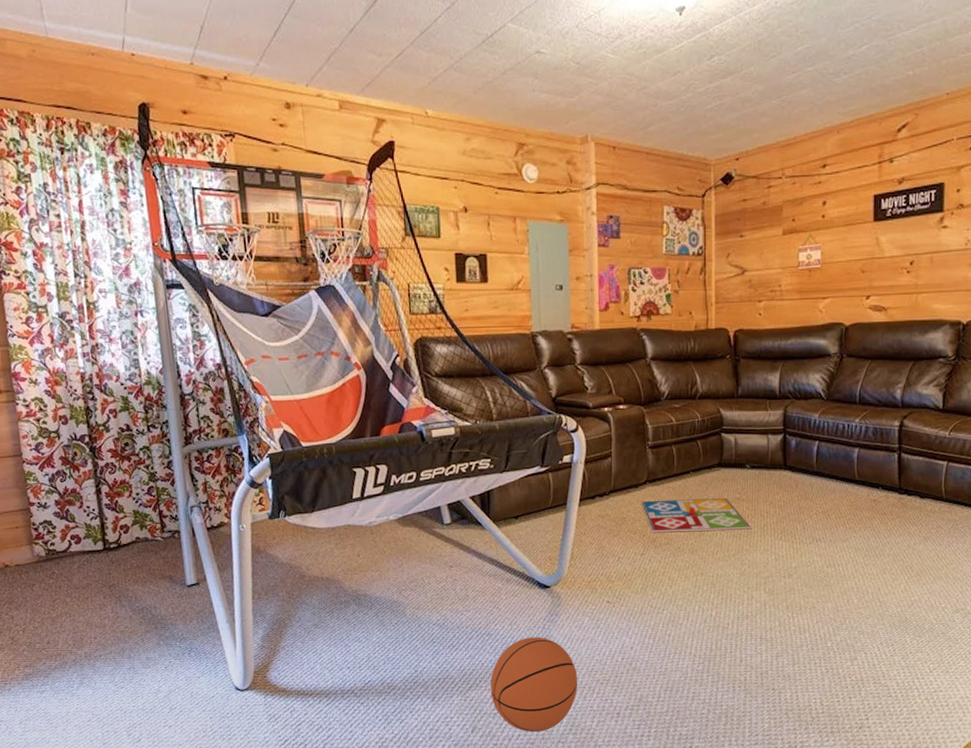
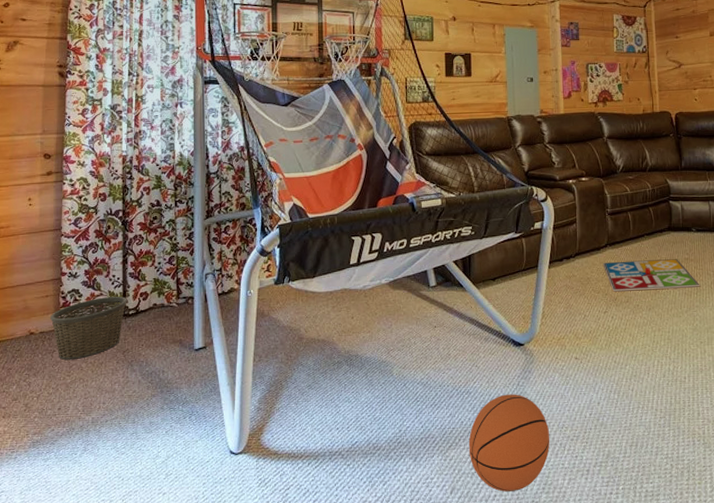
basket: none [24,529,107,594] -> present [50,296,127,360]

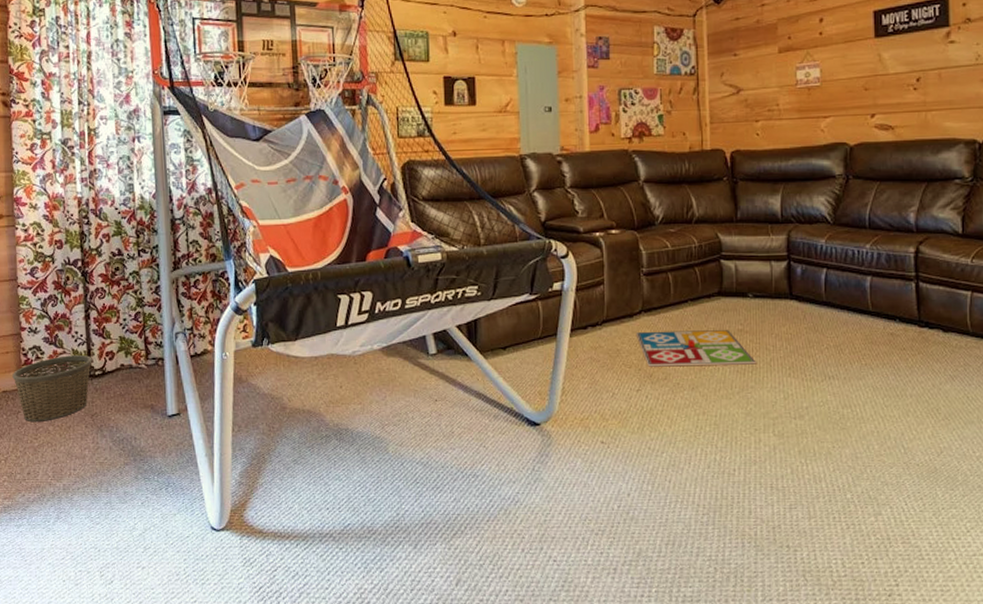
basketball: present [468,394,550,492] -> none [476,480,571,587]

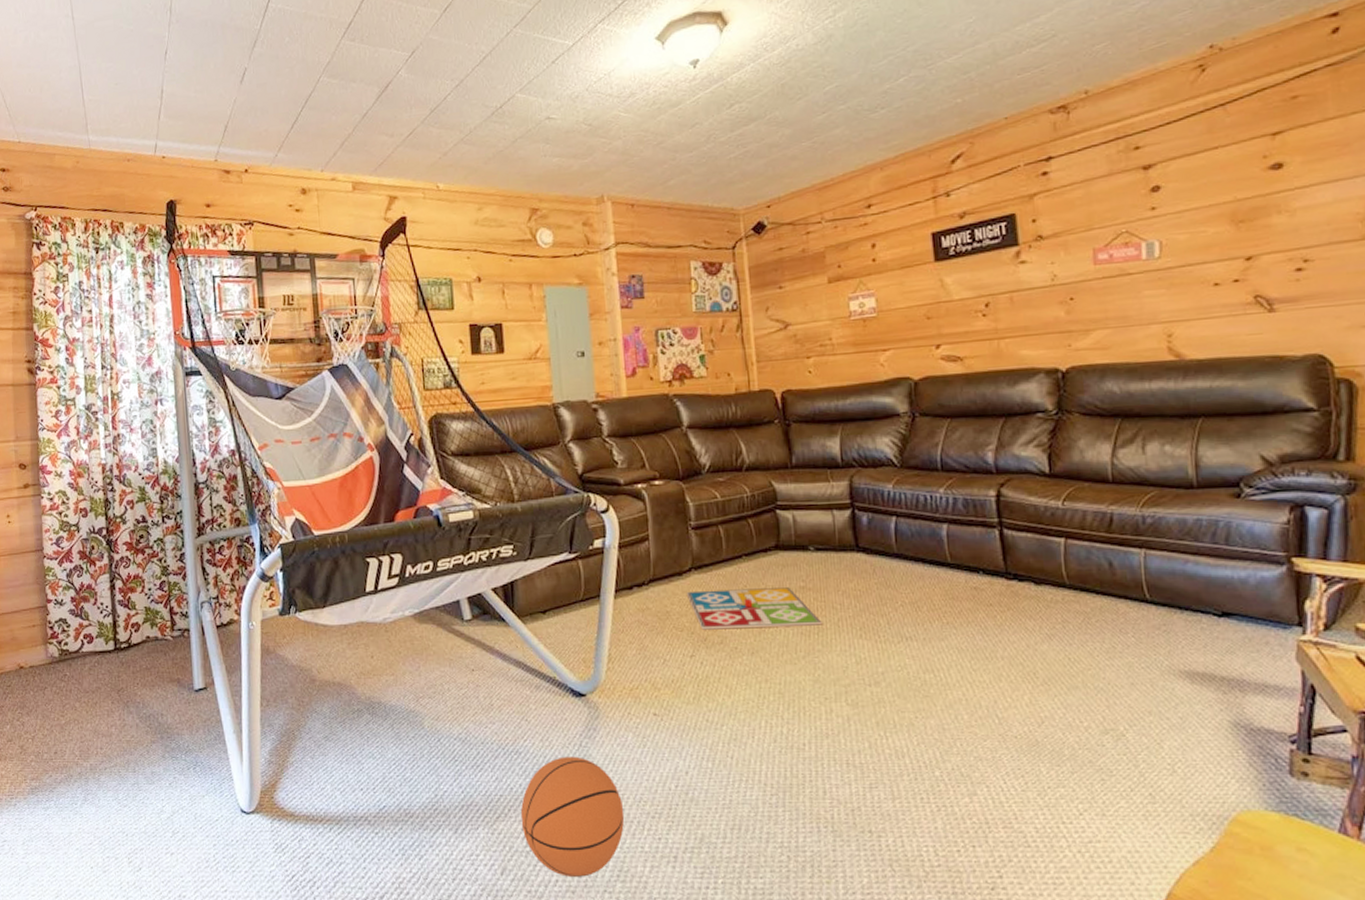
basket: present [12,355,92,421] -> none [39,627,118,698]
basketball: none [476,480,571,587] -> present [520,756,625,877]

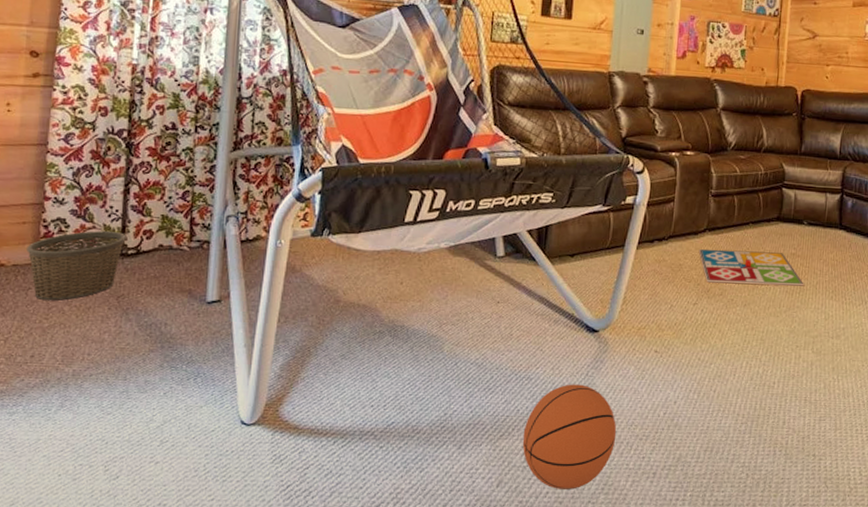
basket: none [39,627,118,698] -> present [27,231,126,300]

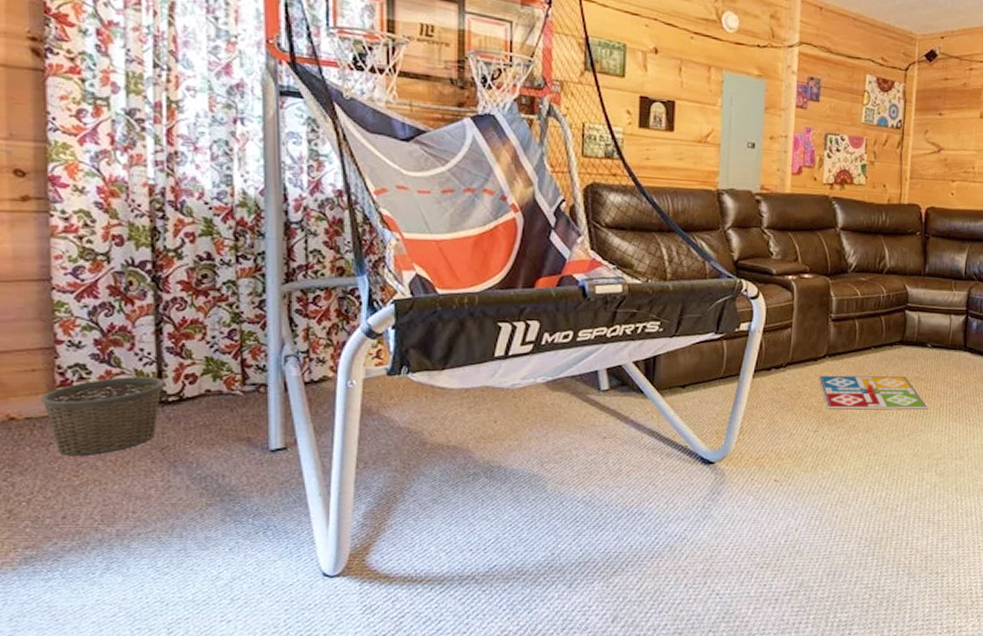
basketball: present [522,384,617,489] -> none [637,517,736,621]

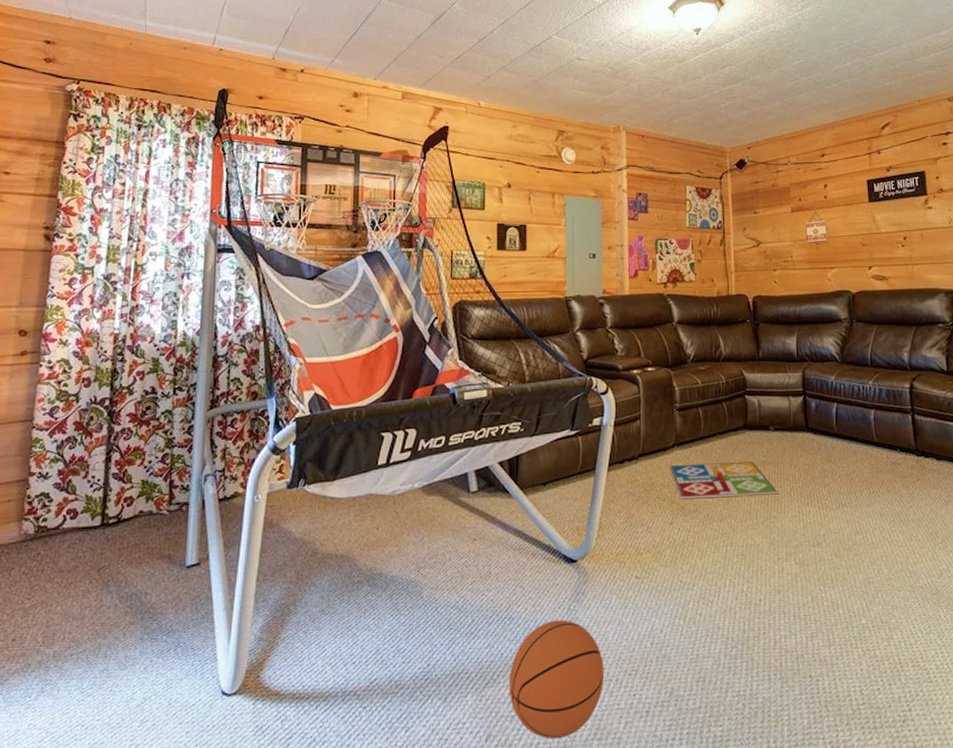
basket: present [41,377,164,455] -> none [11,502,108,579]
basketball: none [637,517,736,621] -> present [509,620,605,739]

